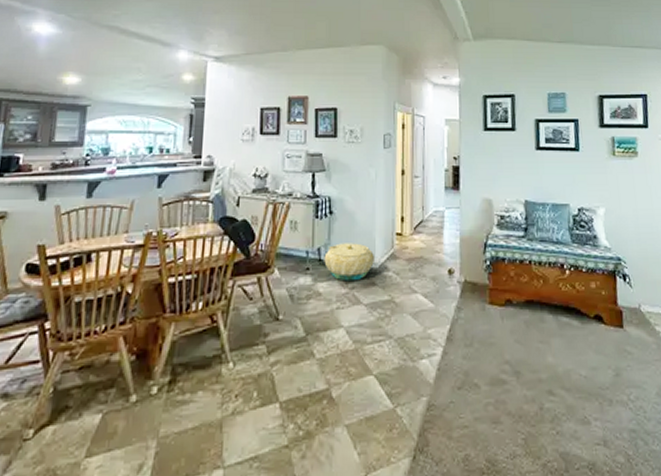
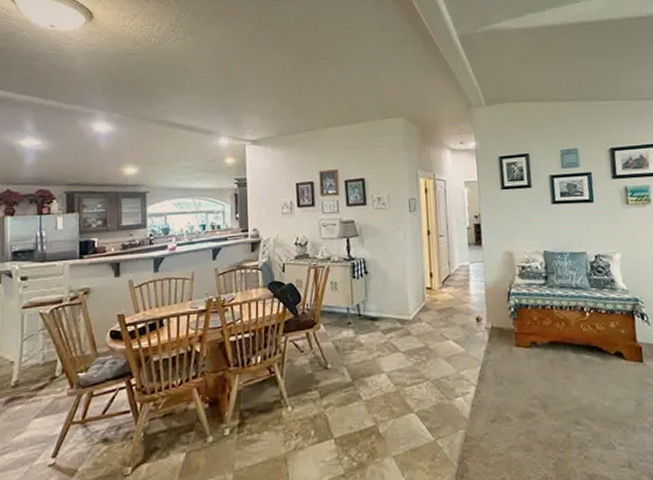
basket: present [324,243,376,281] -> none [363,298,409,333]

